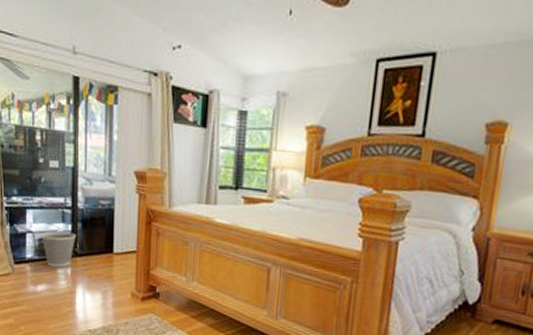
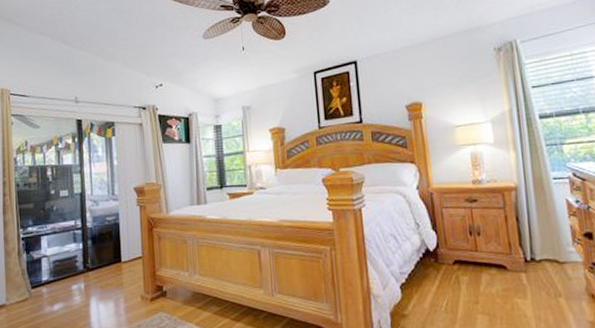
wastebasket: present [41,231,76,268] -> none [55,250,87,285]

